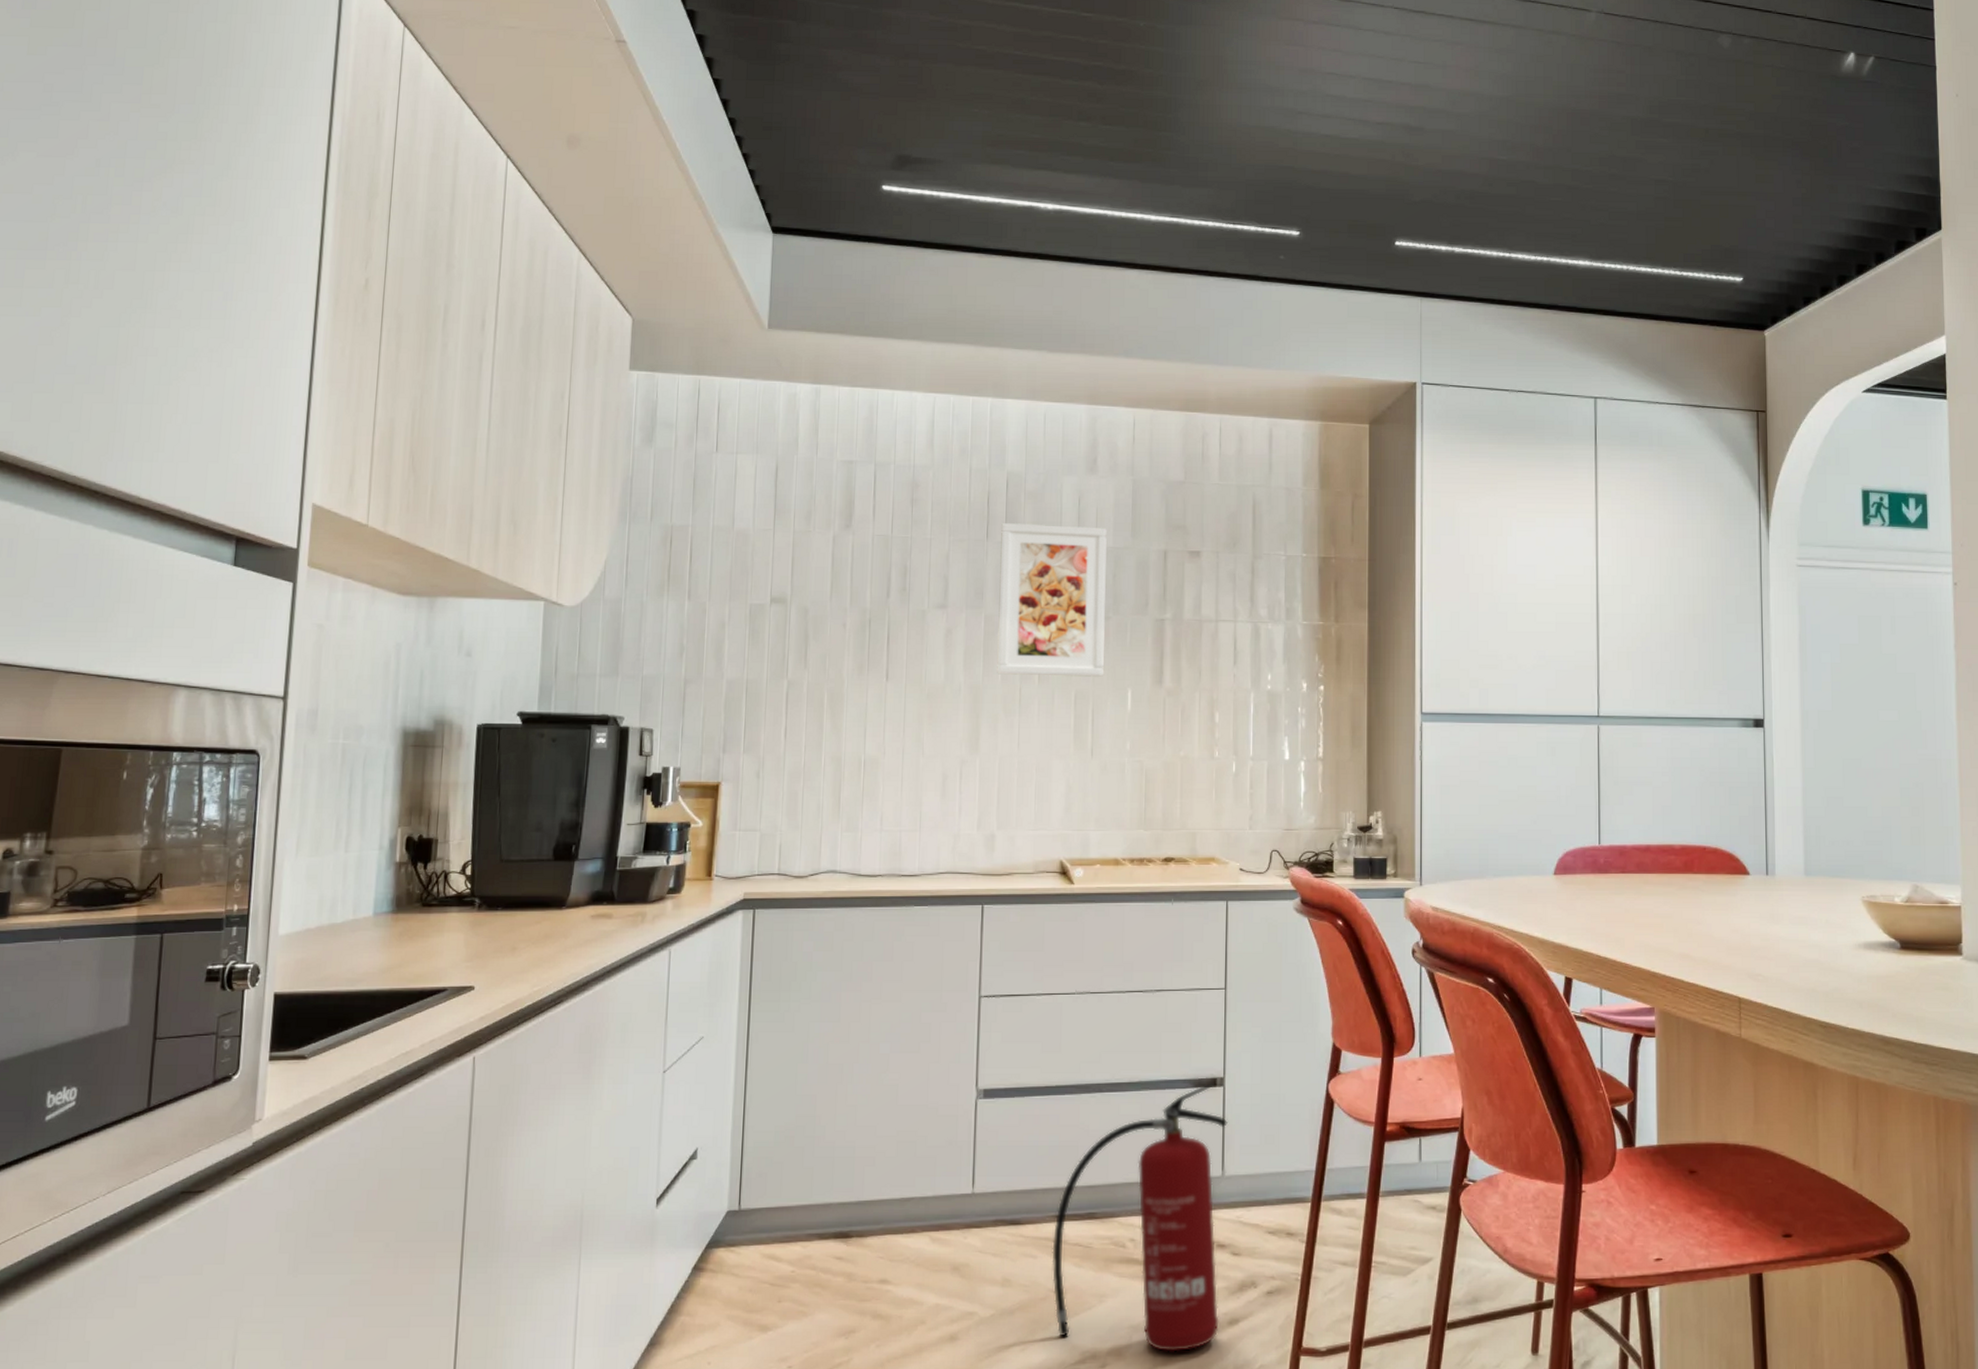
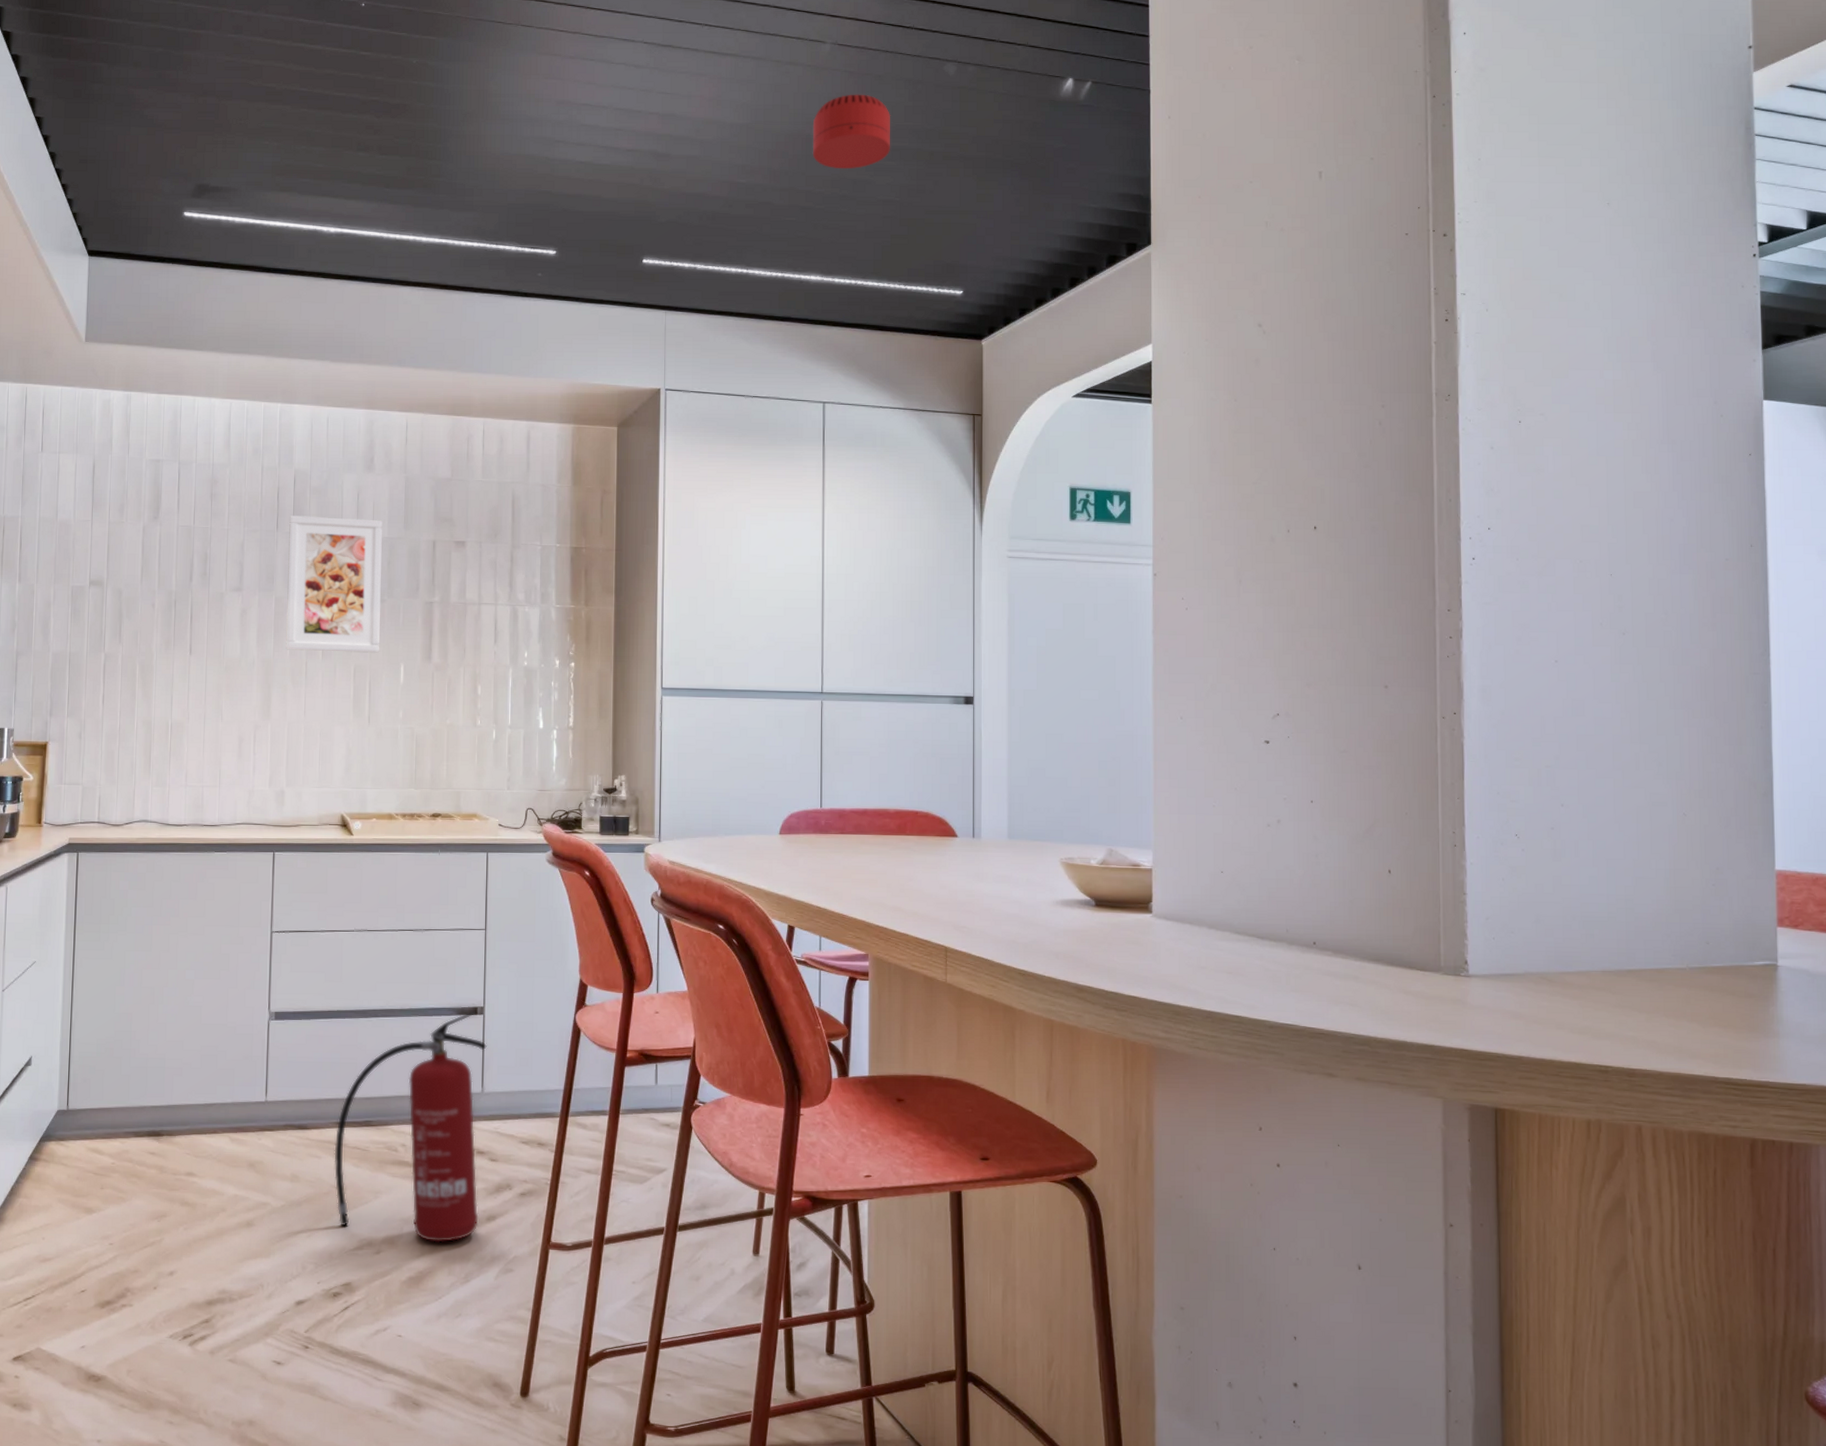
smoke detector: none [1578,66,1663,147] -> present [812,94,891,169]

